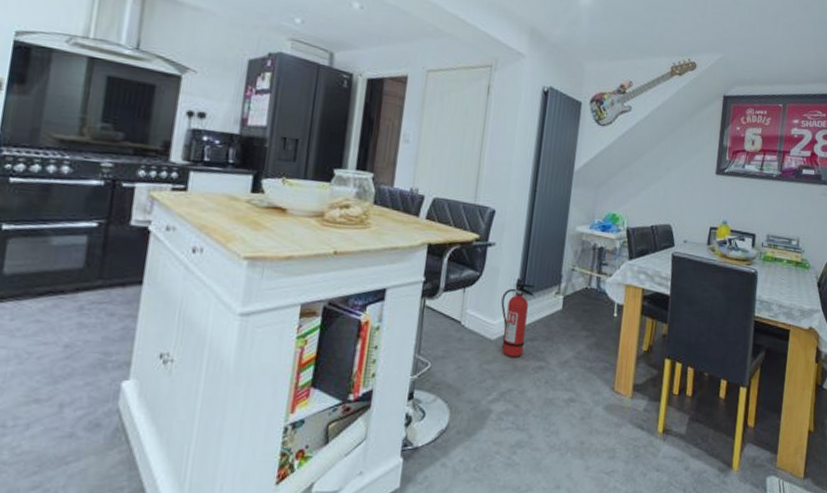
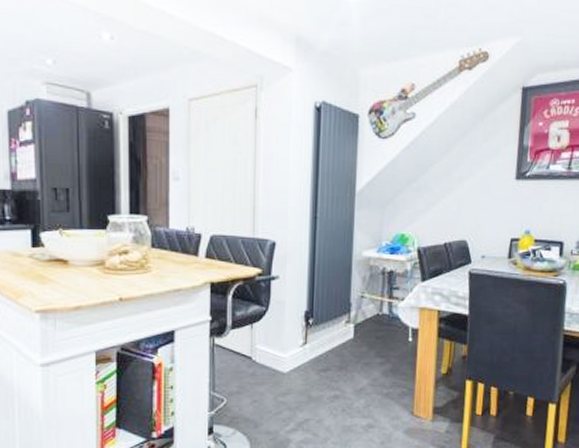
fire extinguisher: present [501,283,536,357] -> none [290,315,324,388]

